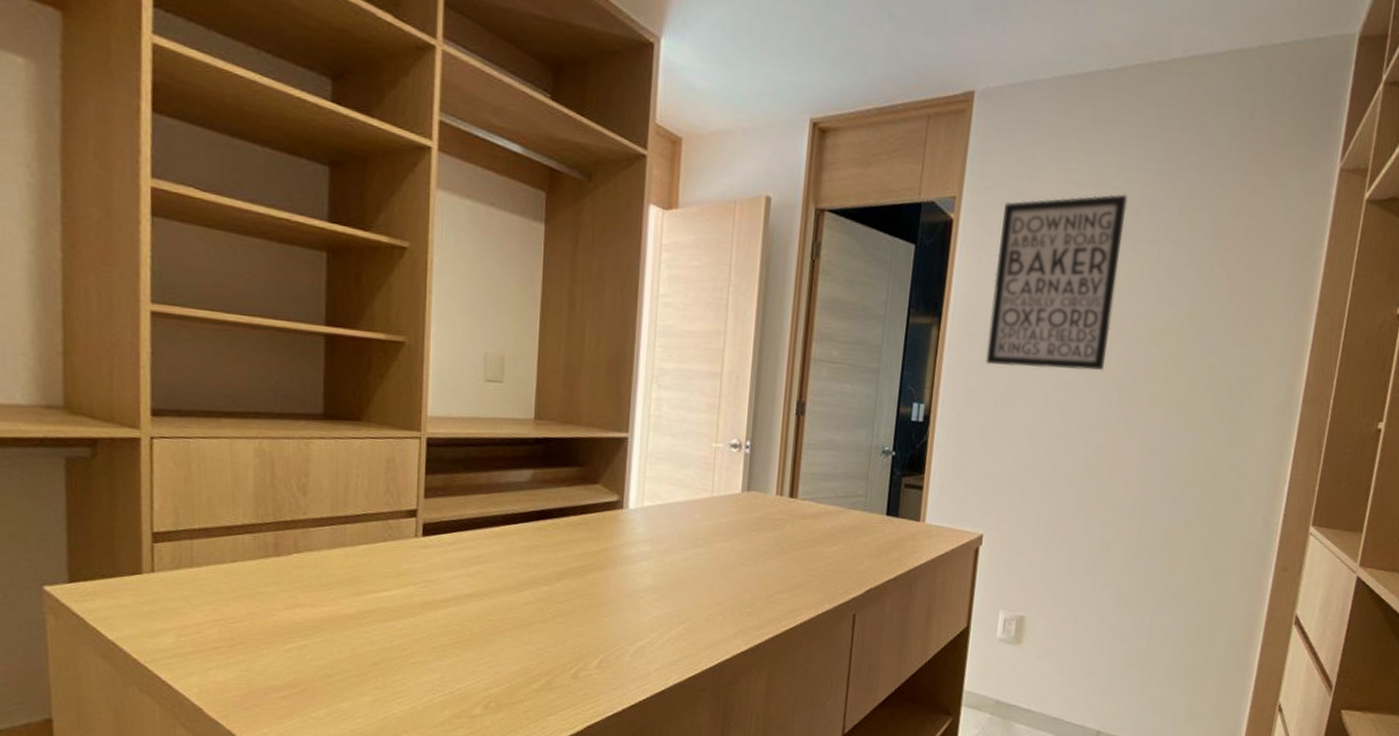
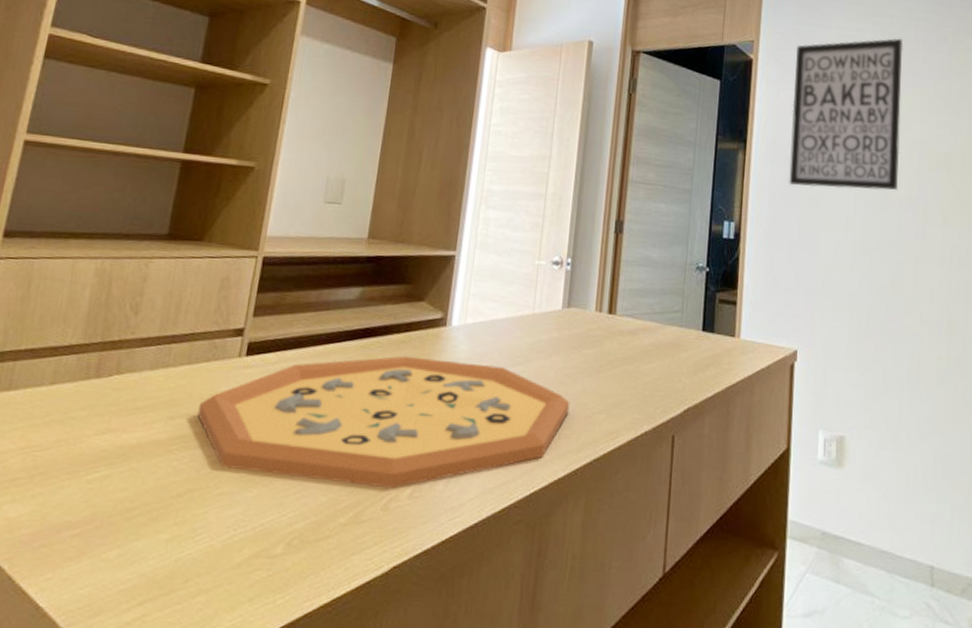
decorative tray: none [382,537,752,659] -> present [197,356,570,489]

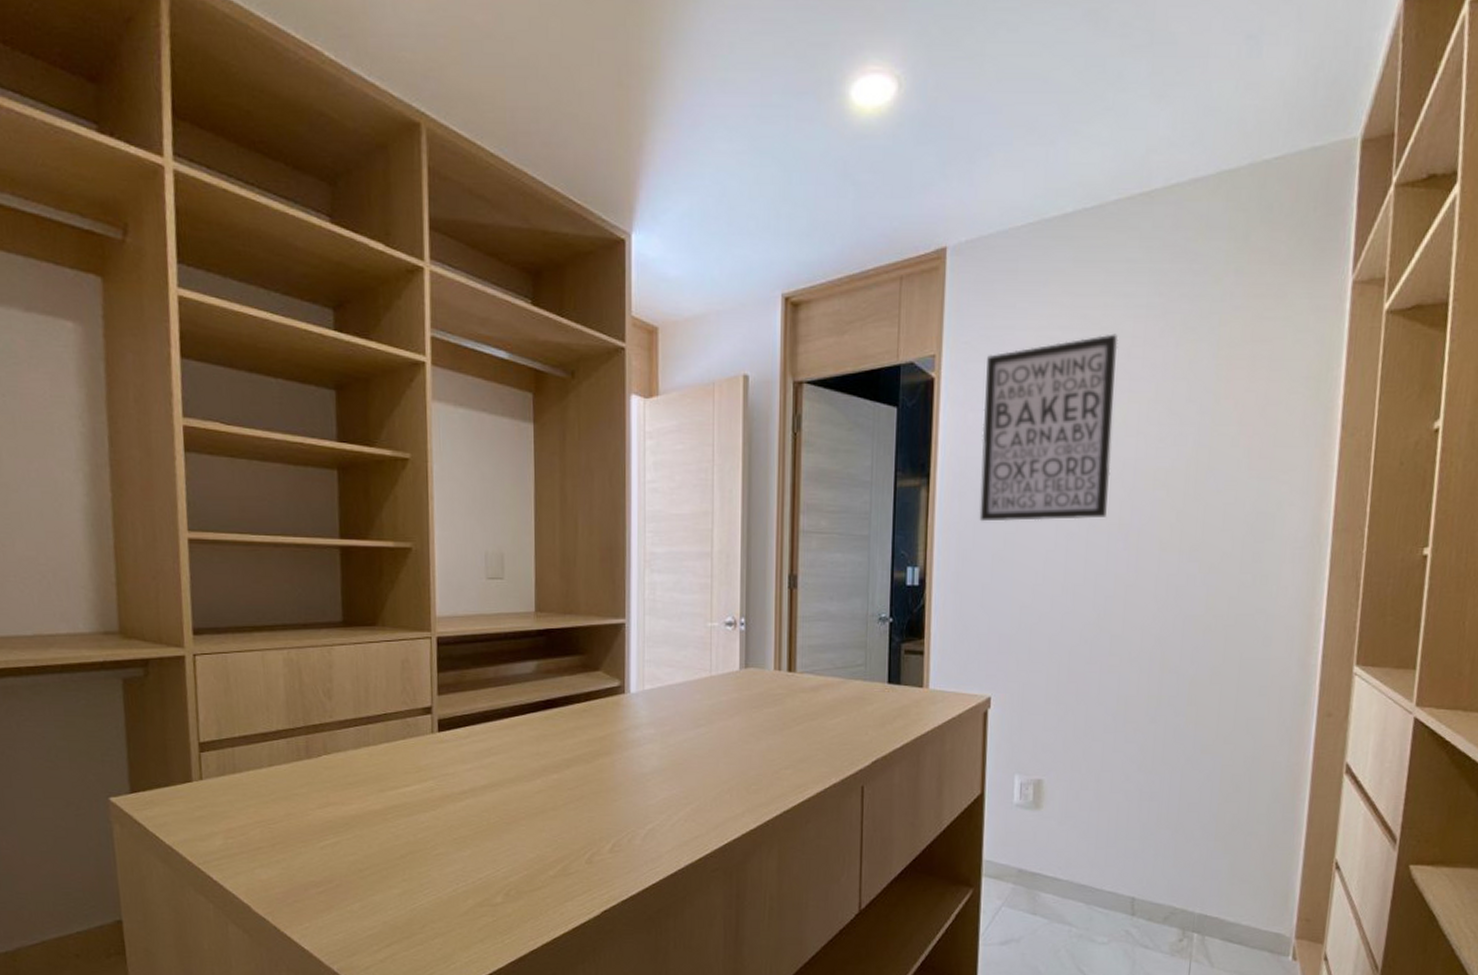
decorative tray: present [197,356,570,489] -> none [404,724,756,844]

